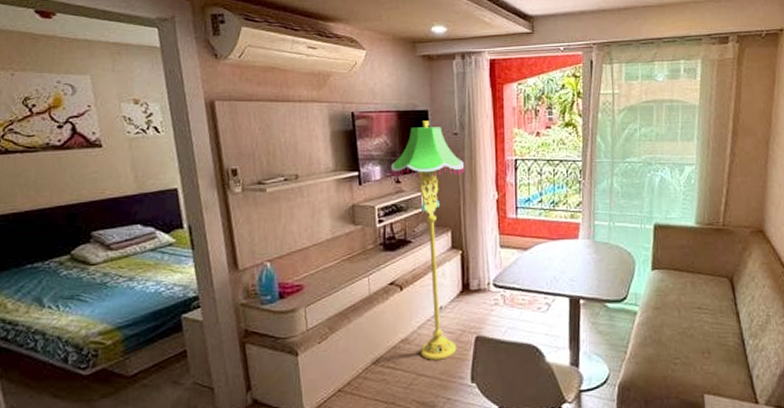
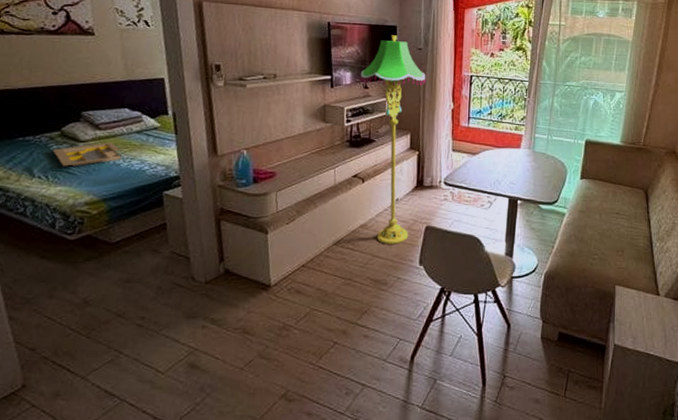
serving tray: none [62,263,135,293] -> present [52,142,121,167]

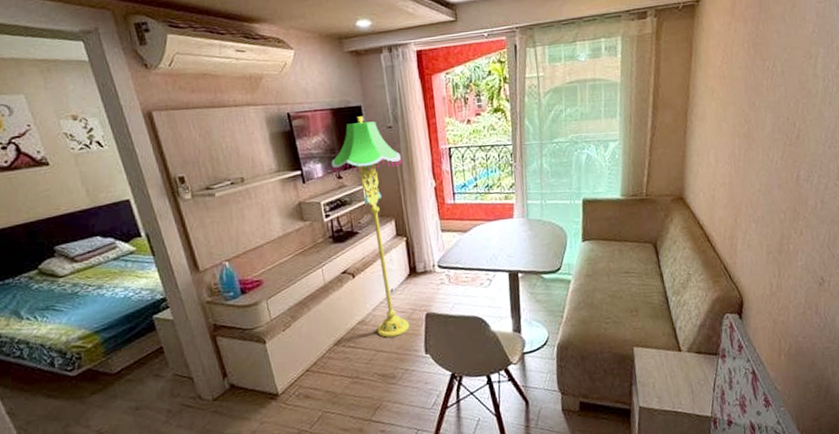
serving tray: present [52,142,121,167] -> none [34,273,104,305]

